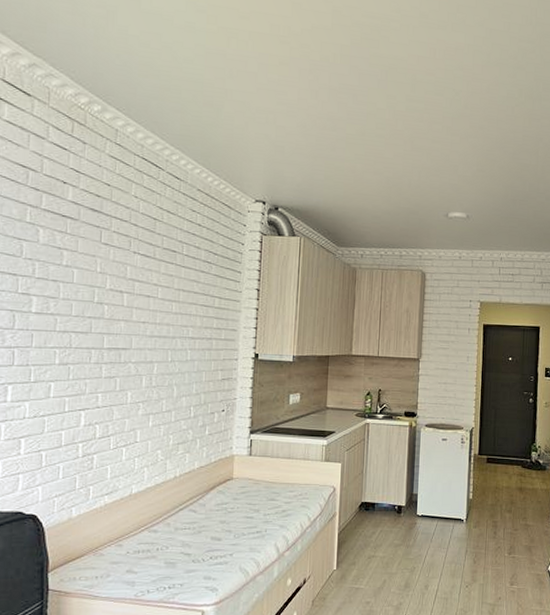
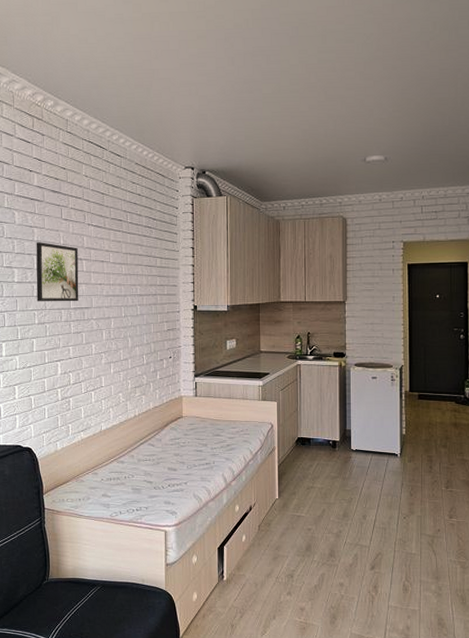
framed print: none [60,267,118,341] -> present [36,242,79,302]

